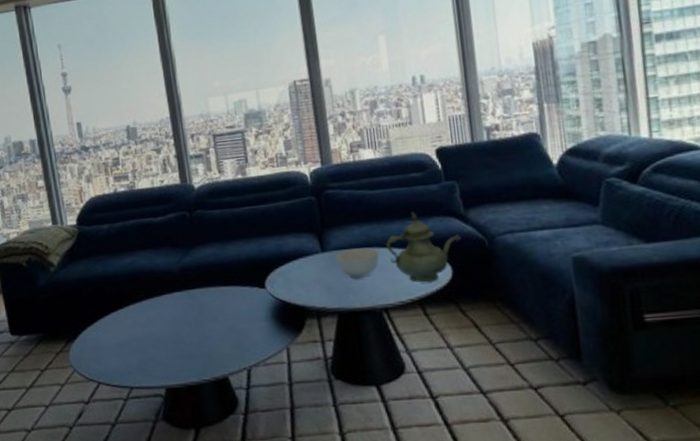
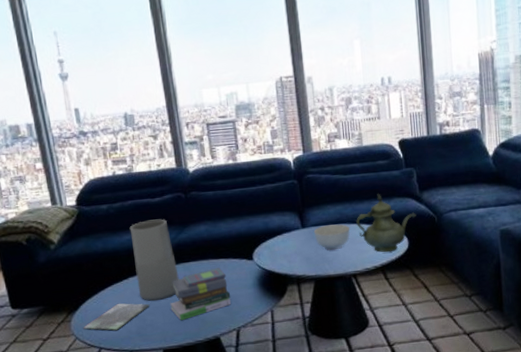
magazine: none [81,333,152,364] -> present [83,303,150,331]
vase: none [131,240,184,332] -> present [129,219,179,301]
books: none [173,296,241,356] -> present [170,268,231,321]

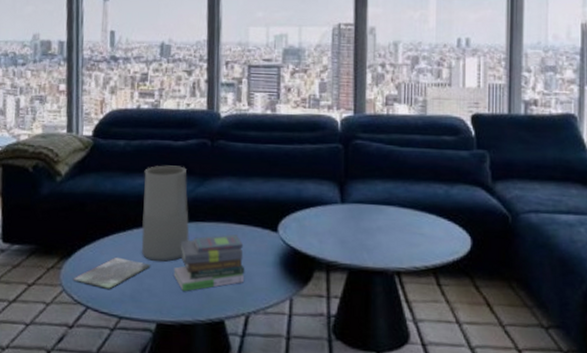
bowl: present [313,224,350,251] -> none [354,204,400,237]
teapot: present [356,194,417,252] -> none [408,176,485,251]

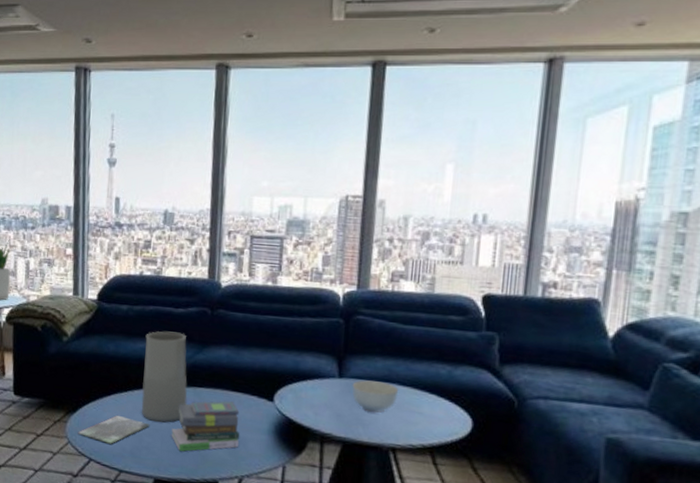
bowl: none [354,204,400,237] -> present [352,380,399,413]

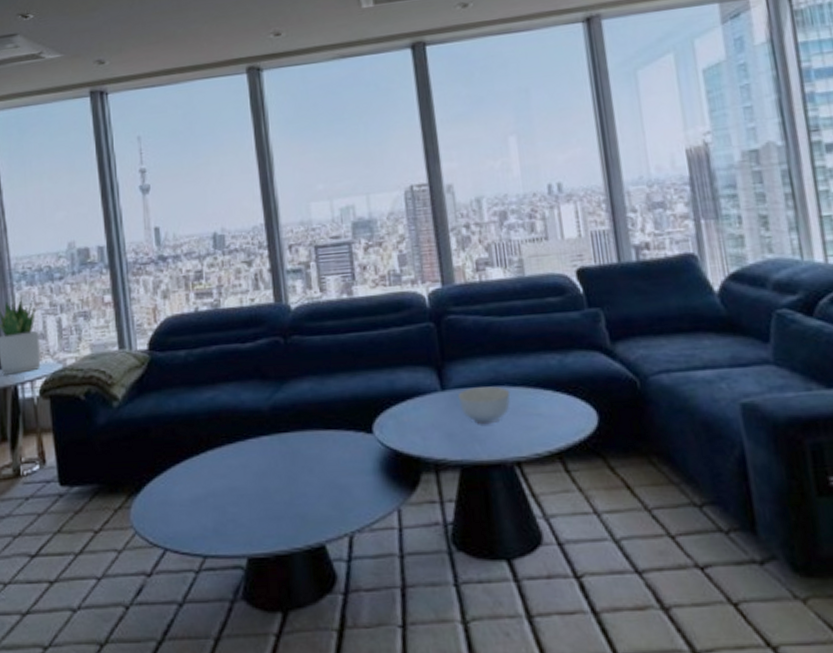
magazine: present [77,415,150,444] -> none [145,486,233,525]
vase: present [141,331,188,423] -> none [212,371,273,485]
books: present [171,401,240,452] -> none [259,442,342,517]

